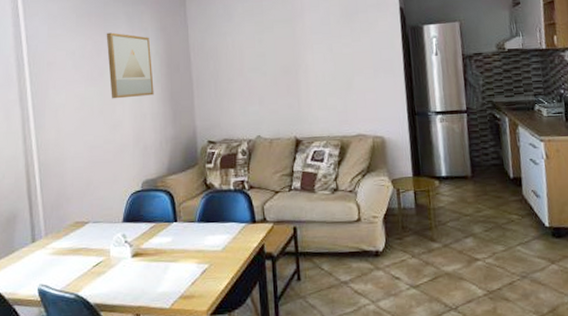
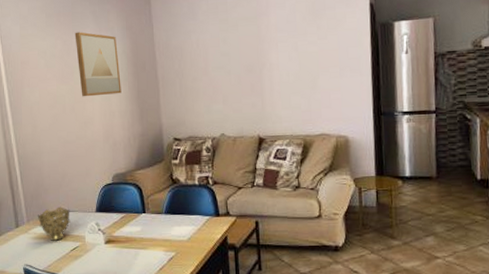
decorative bowl: none [57,217,94,256] -> present [37,207,71,241]

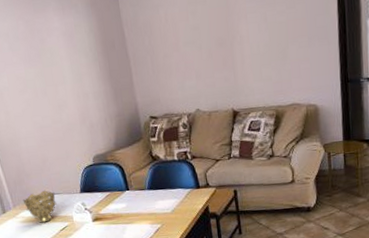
wall art: present [74,32,122,97] -> none [36,10,93,80]

